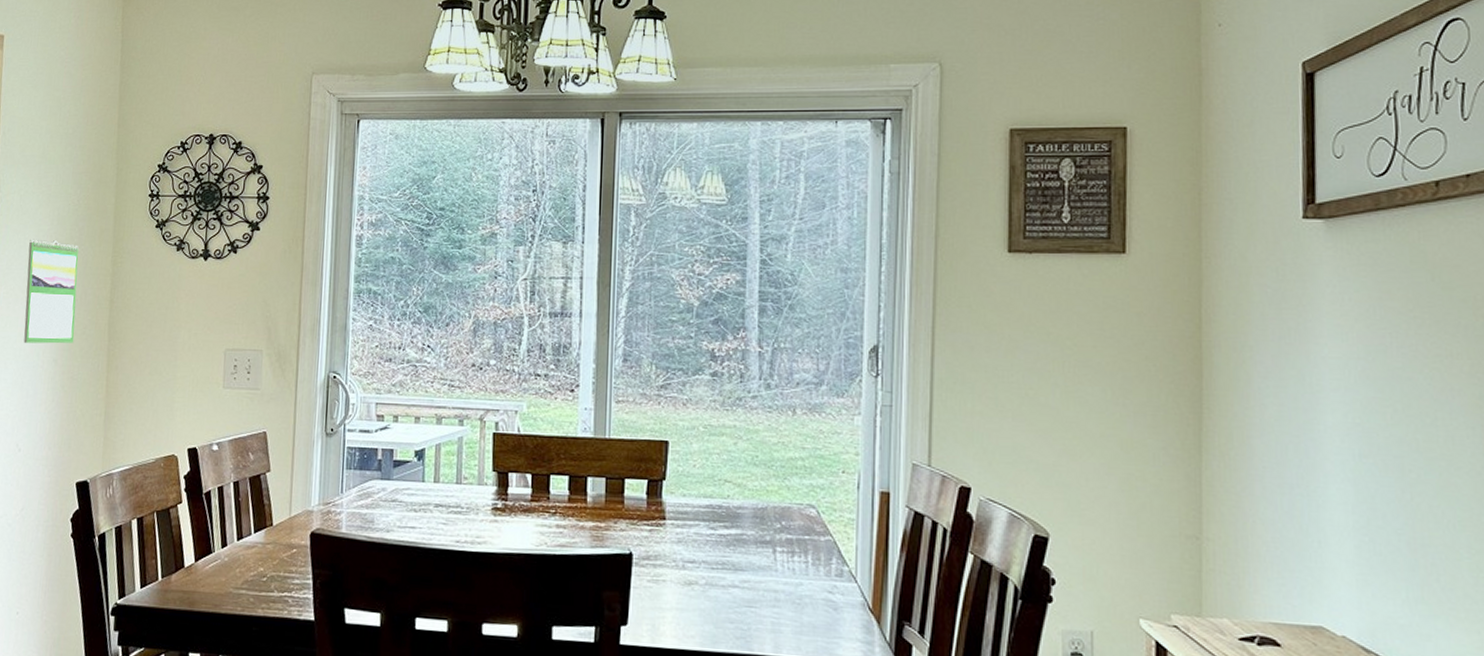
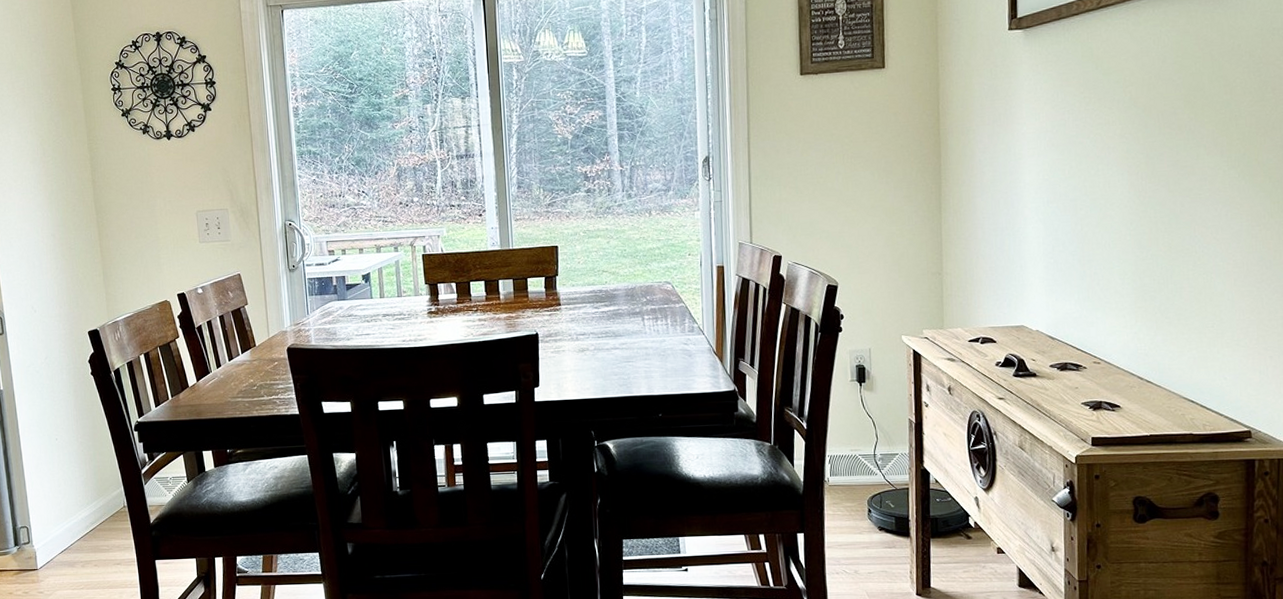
calendar: present [23,239,79,344] -> none [13,135,67,223]

